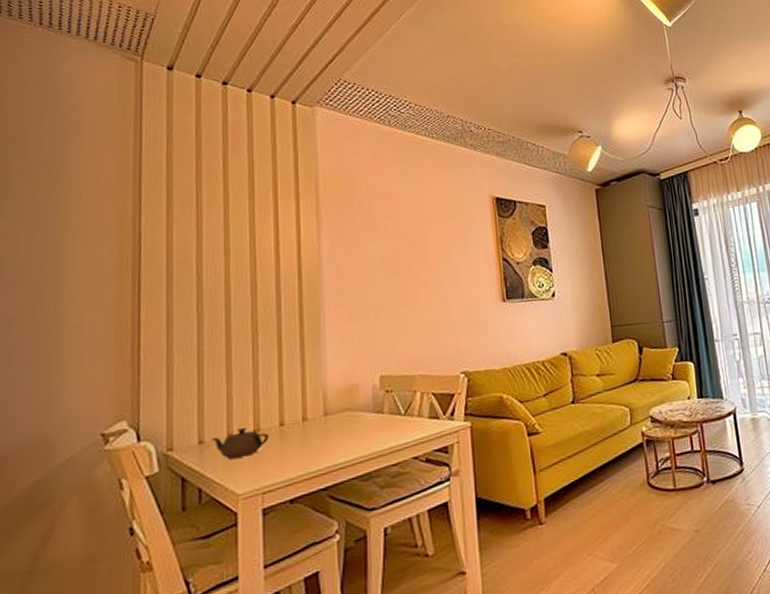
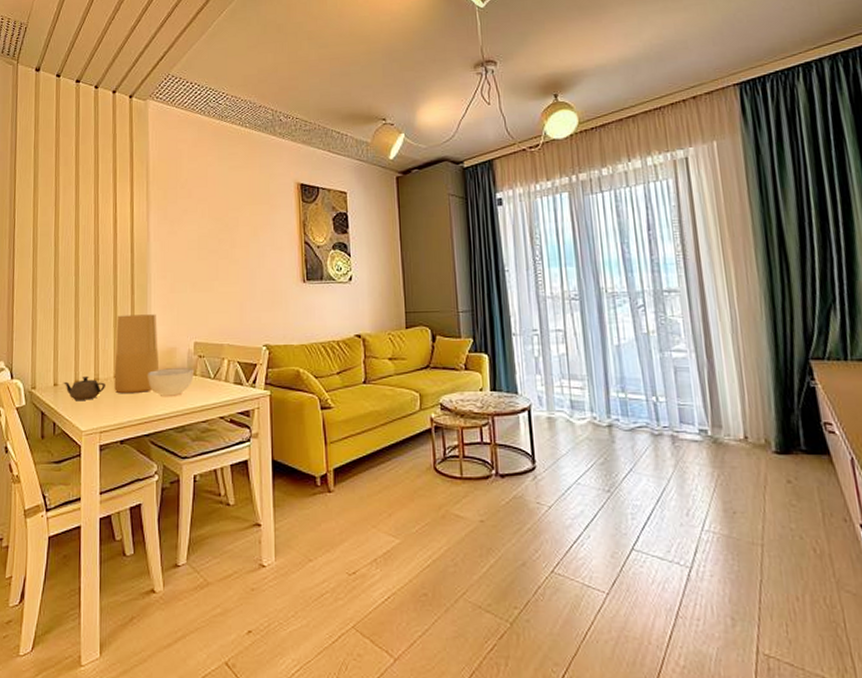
vase: none [280,348,338,445] -> present [114,314,160,394]
bowl: none [322,405,380,443] -> present [147,368,194,398]

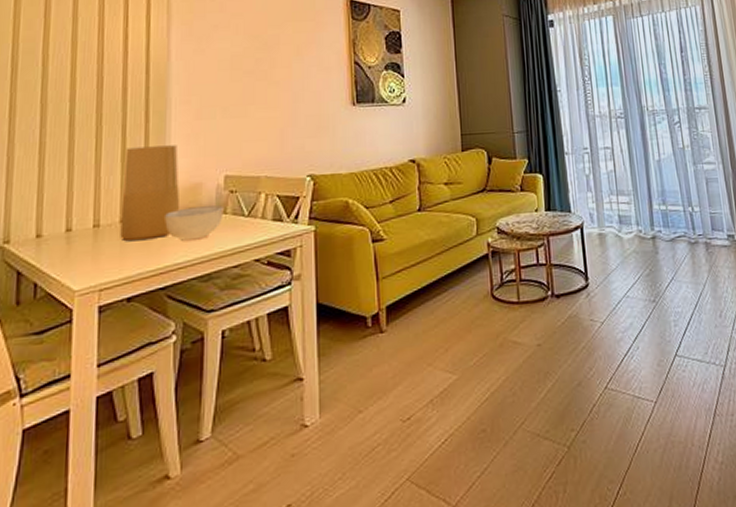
teapot: present [62,375,105,400] -> none [48,222,108,254]

